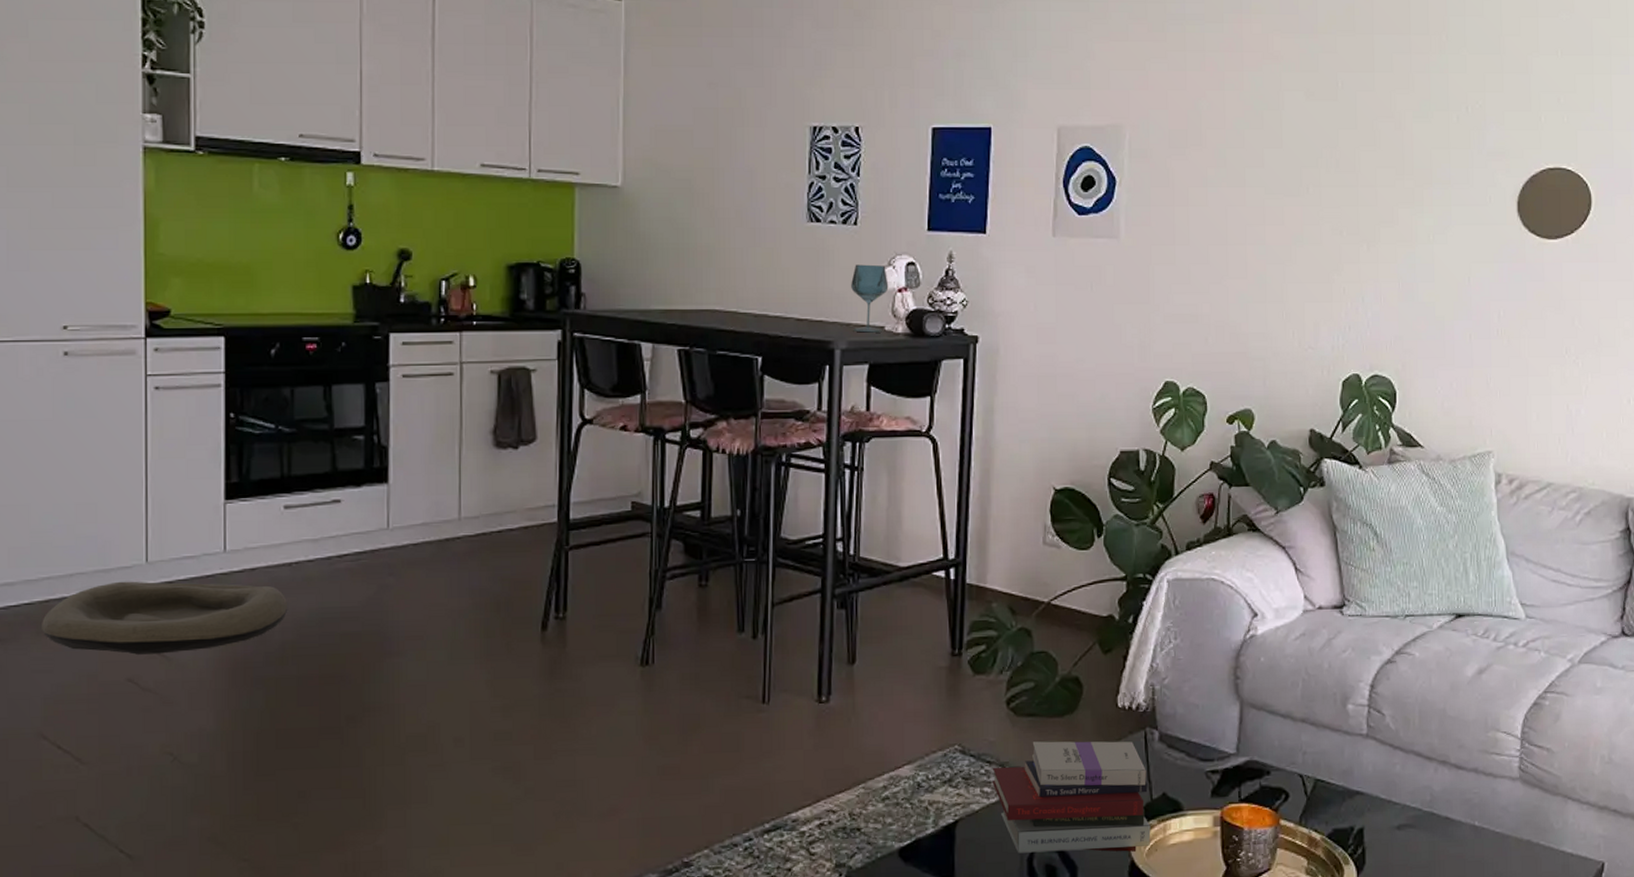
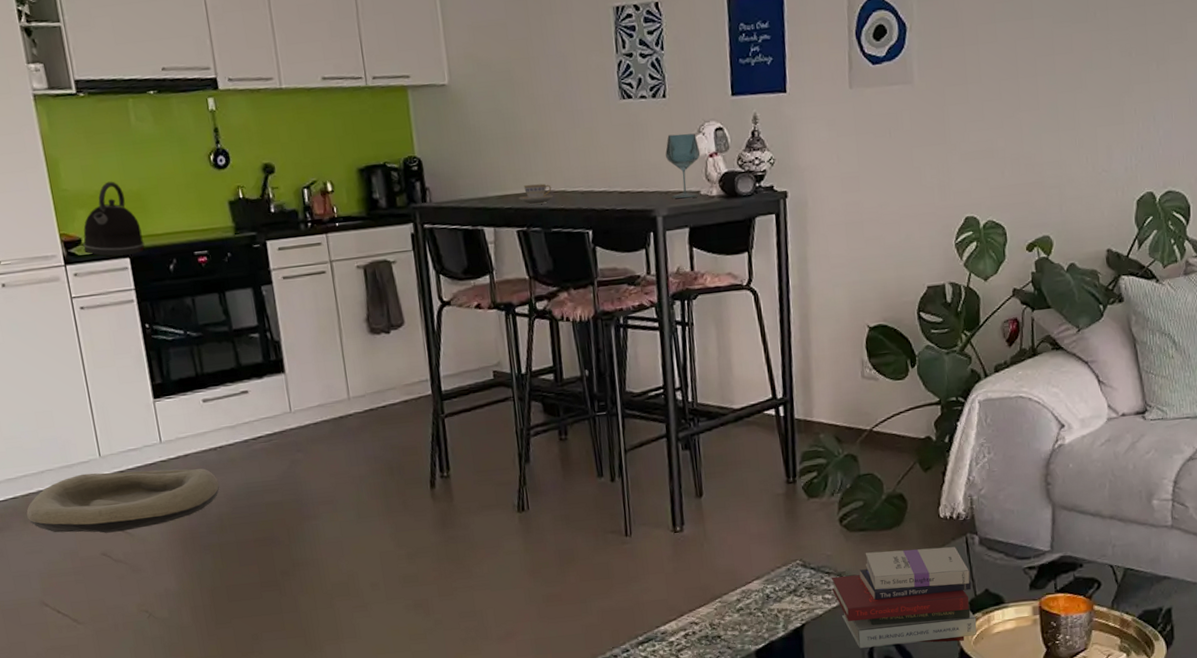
kettle: none [171,250,246,333] -> present [83,181,145,256]
teacup: none [684,300,724,323] -> present [518,183,554,205]

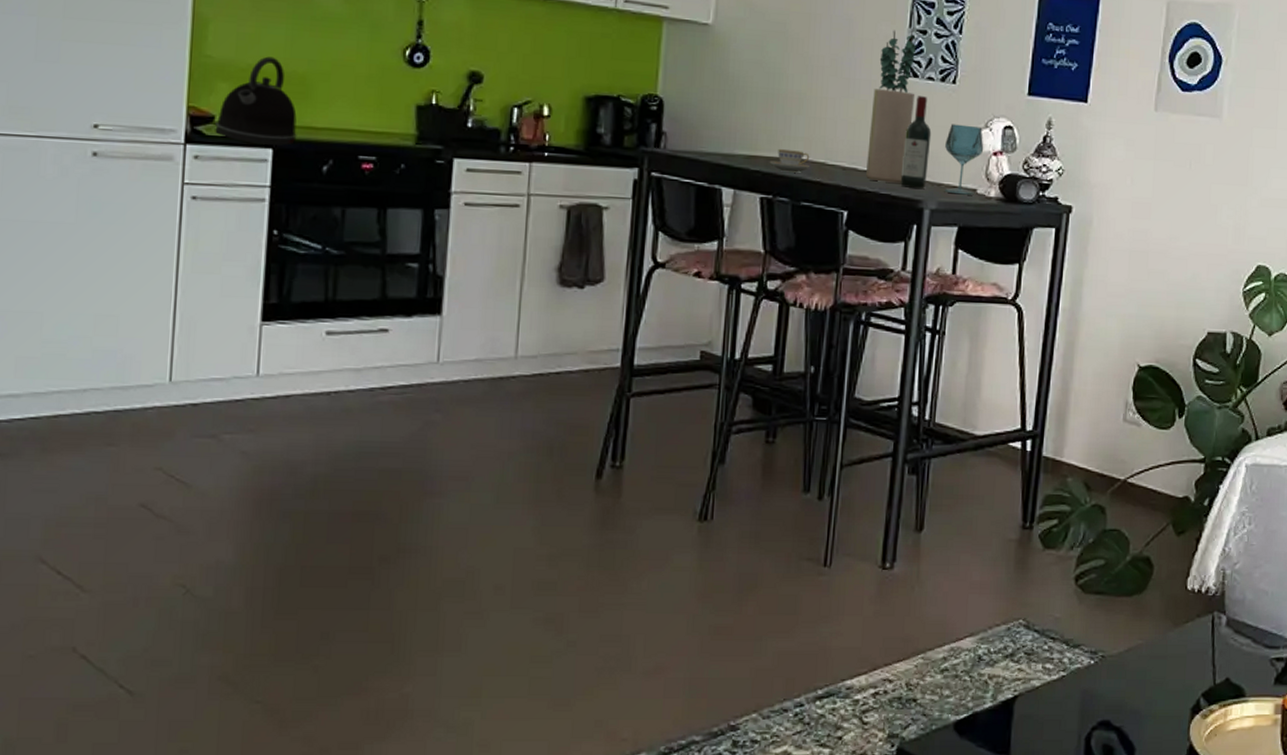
dog bed: present [26,468,219,533] -> none [48,400,322,480]
vase: none [595,53,634,200] -> present [865,28,917,183]
wine bottle: none [629,114,655,200] -> present [900,96,932,188]
books: present [831,547,977,648] -> none [1055,620,1212,736]

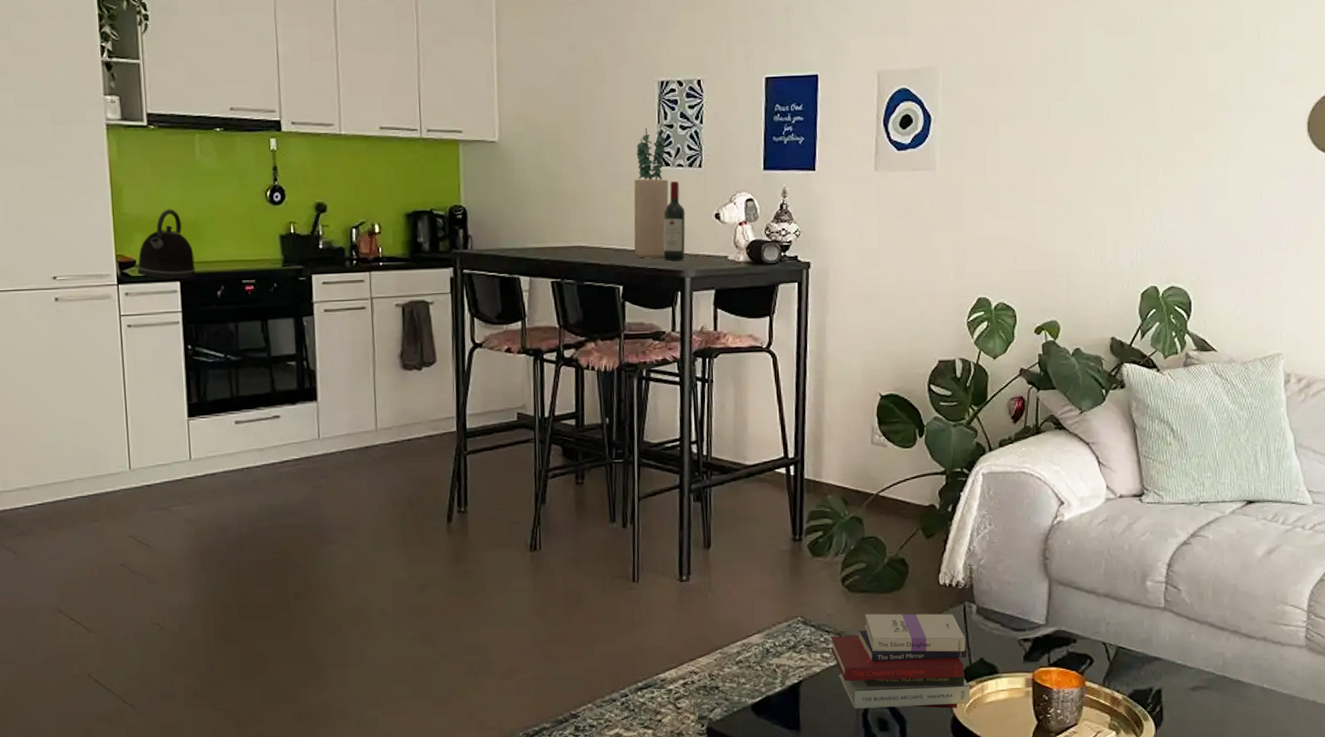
teacup: present [769,148,811,173] -> none [555,238,589,258]
wine glass: present [944,124,984,195] -> none [698,202,731,262]
books: none [1055,620,1212,736] -> present [830,613,970,709]

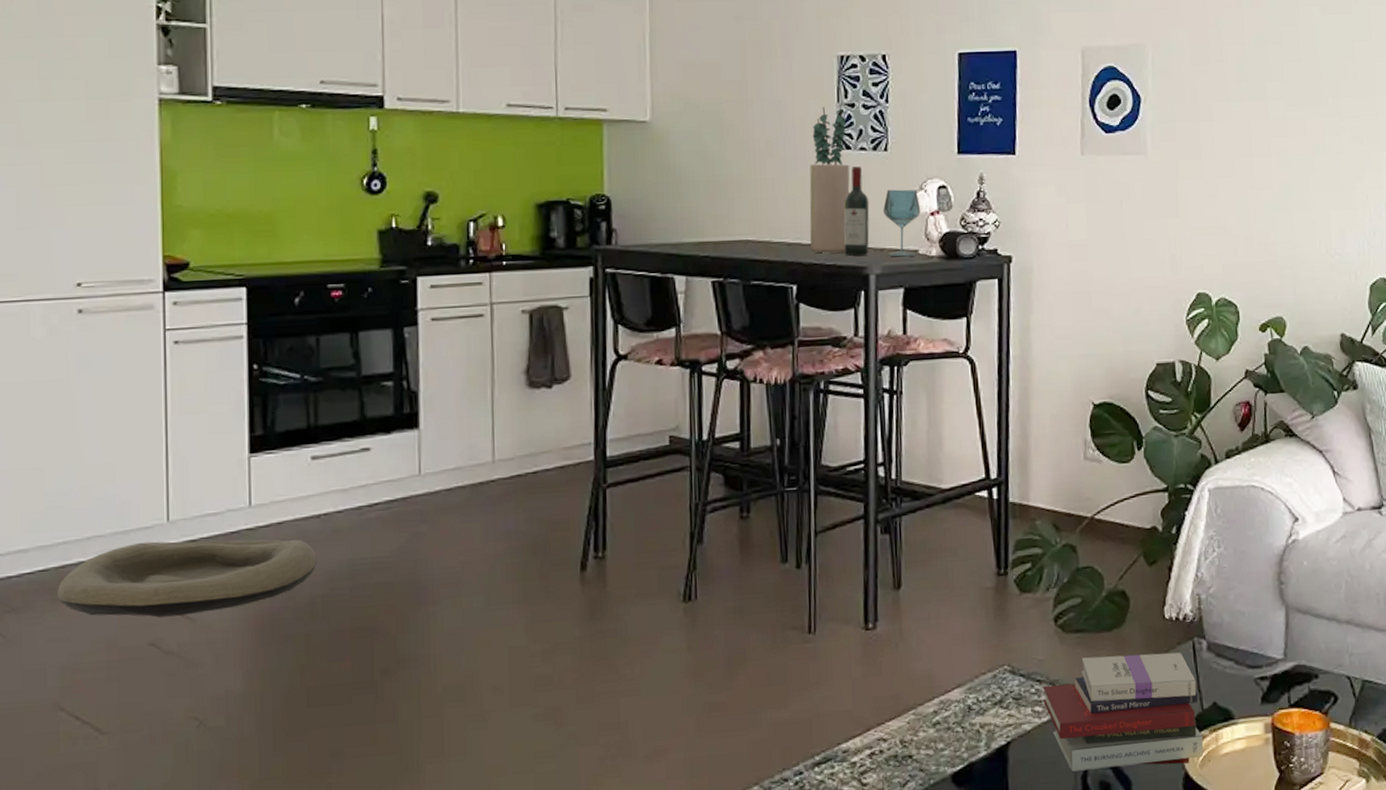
dog bed: none [52,485,242,545] -> present [57,539,316,618]
kettle: present [137,209,196,279] -> none [190,200,268,285]
wine glass: none [698,202,731,262] -> present [883,189,921,257]

